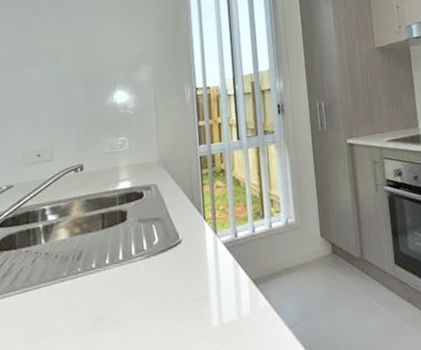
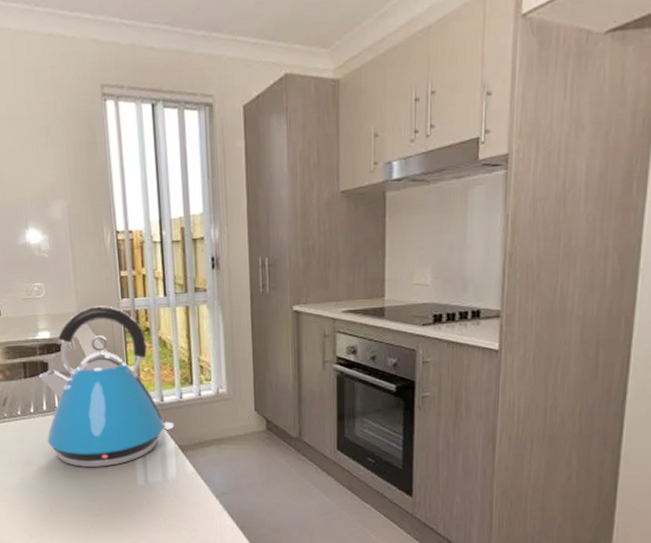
kettle: none [117,152,248,316] -> present [39,306,175,468]

